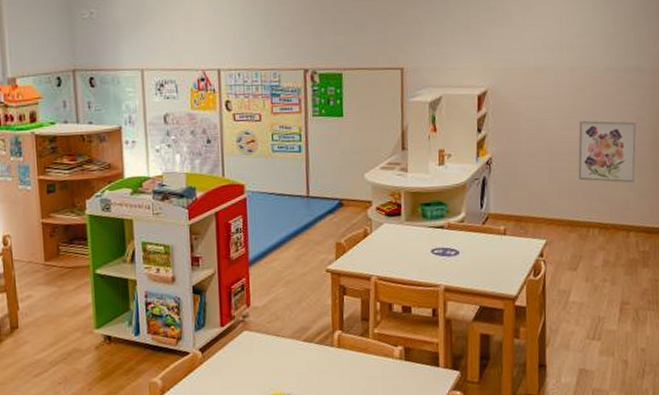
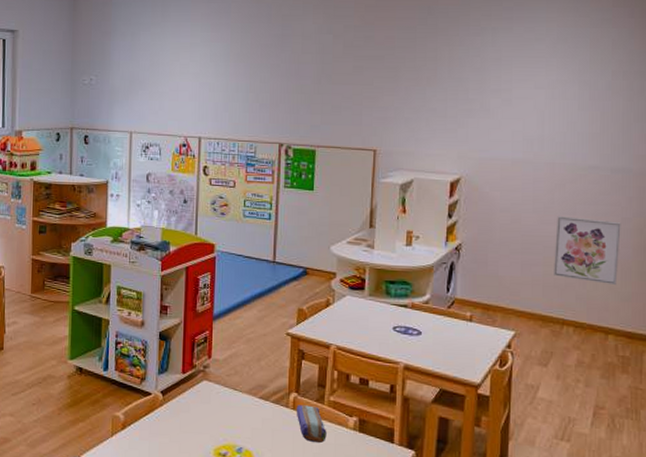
pencil case: none [341,341,374,378] -> present [296,405,327,443]

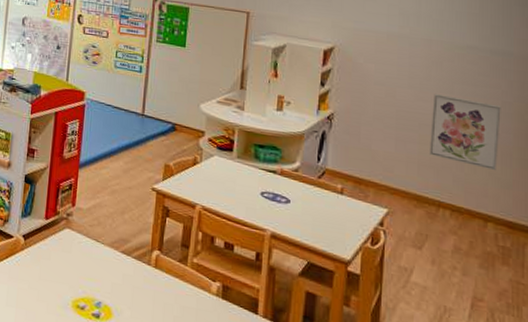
pencil case: present [296,405,327,443] -> none [158,263,189,306]

